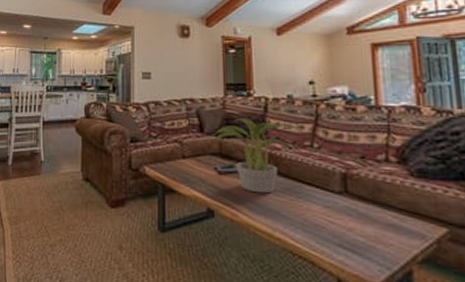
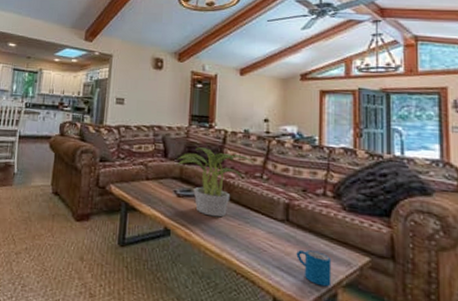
mug: none [360,224,404,264] -> present [296,250,332,287]

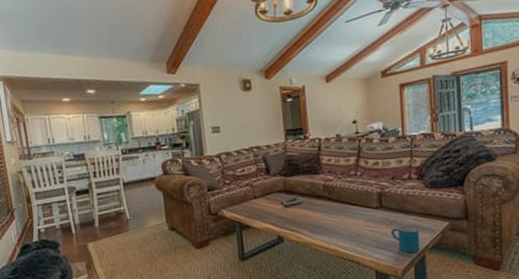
potted plant: present [177,147,254,217] -> none [279,158,349,218]

